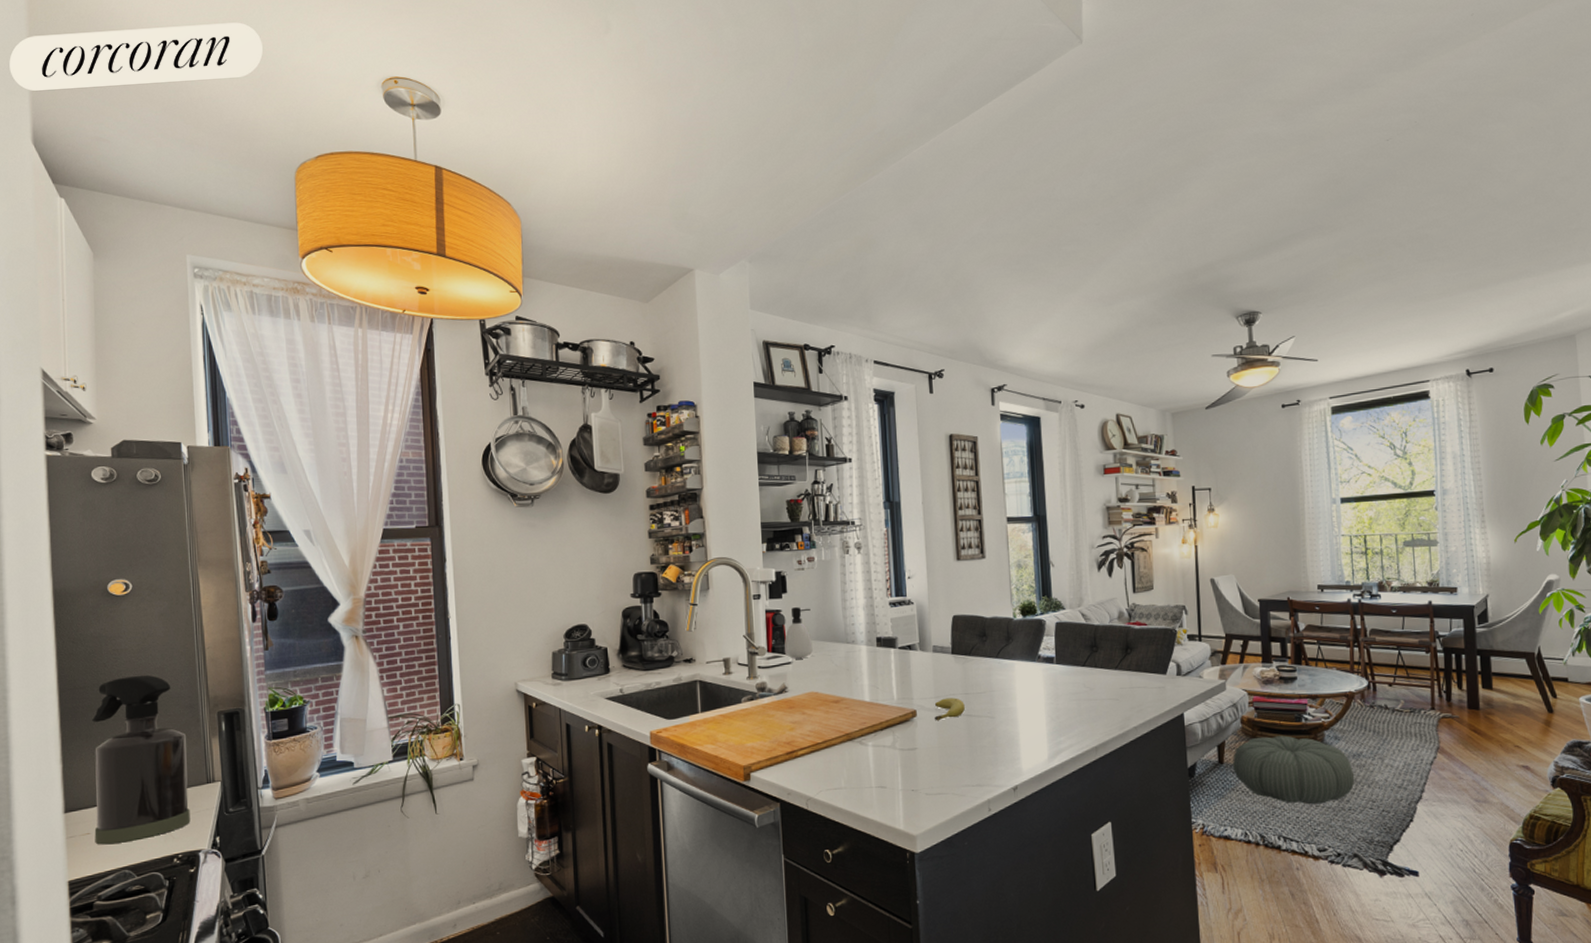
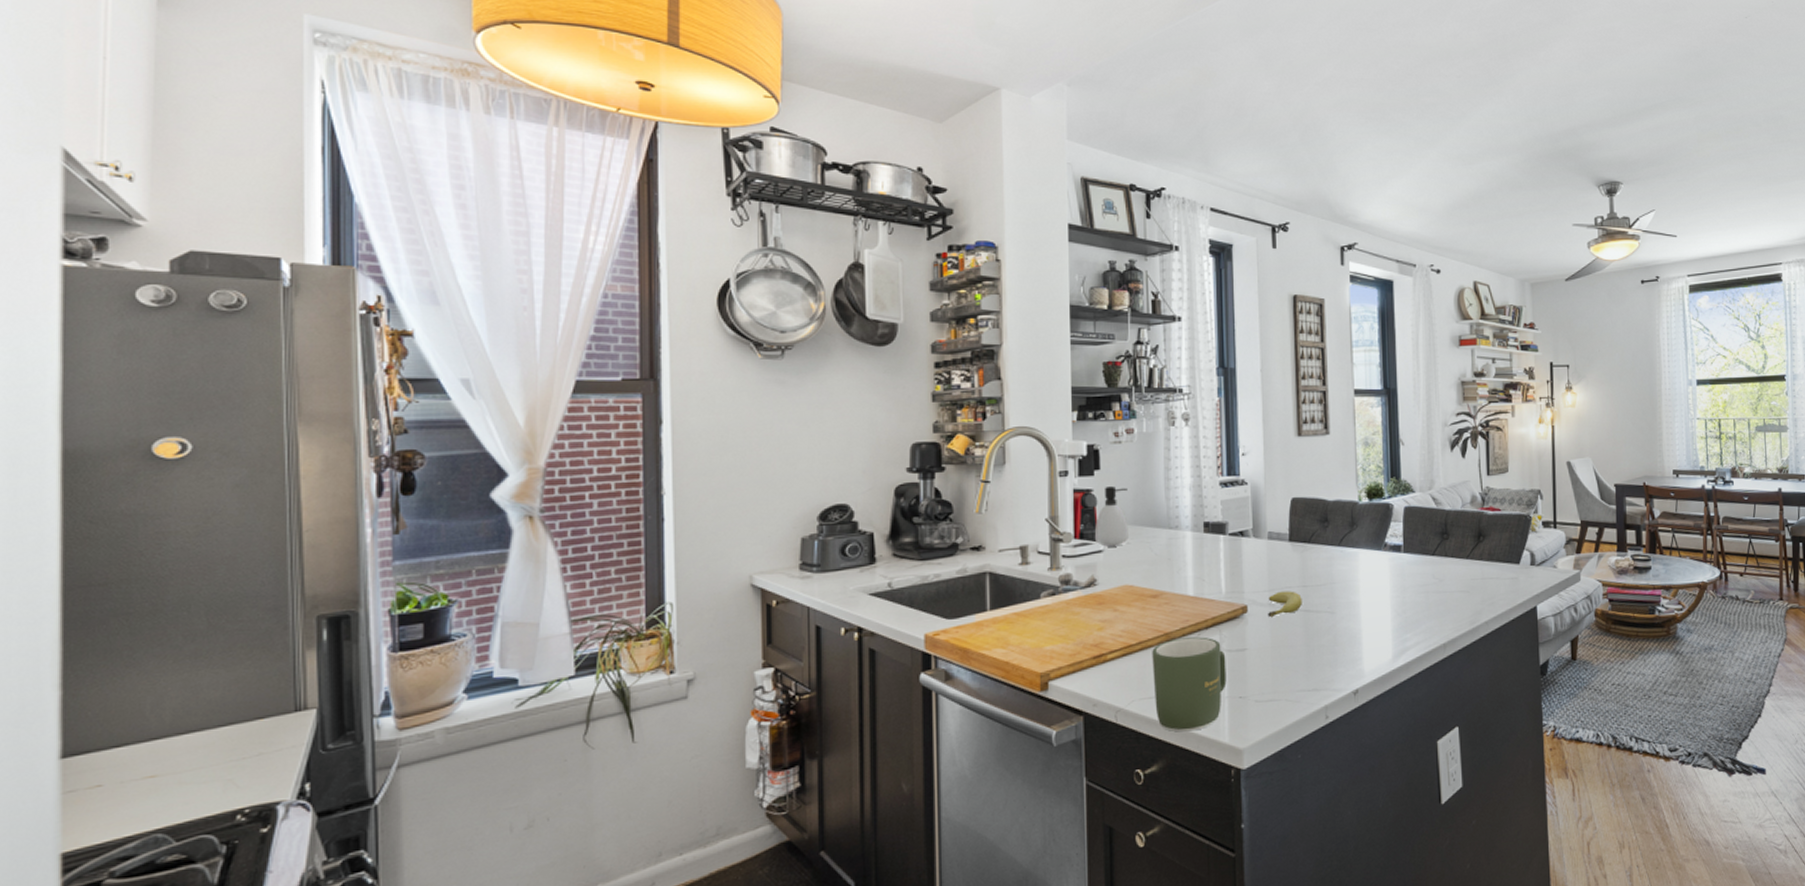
spray bottle: present [92,675,191,845] -> none [109,566,267,801]
mug: none [835,737,900,819] -> present [1152,637,1227,732]
pouf: present [1233,735,1355,805] -> none [1586,629,1706,702]

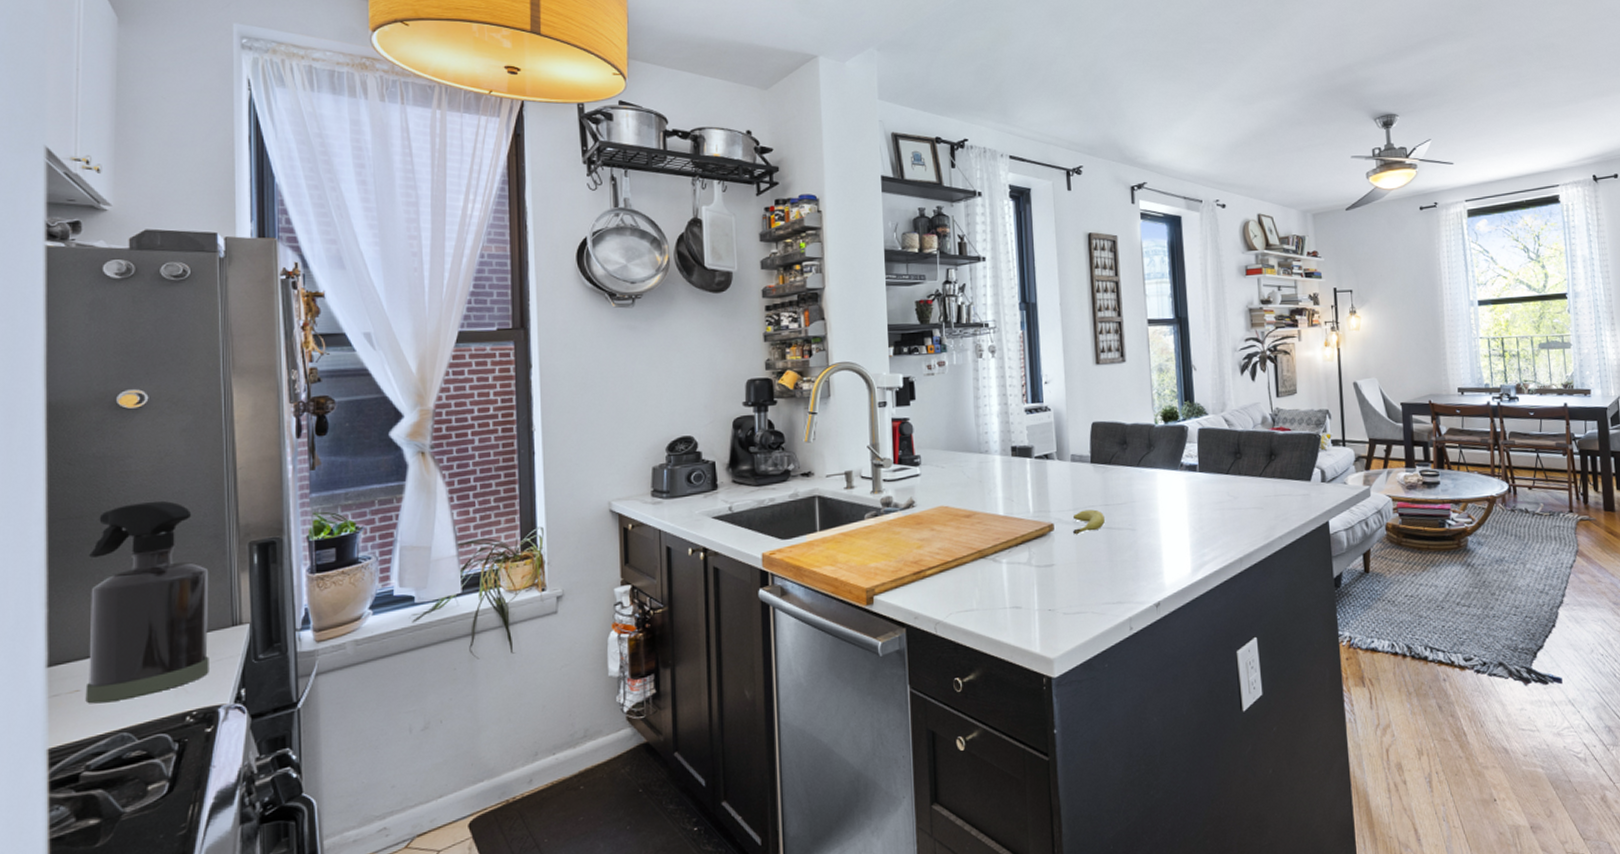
spray bottle: none [109,566,267,801] -> present [85,500,209,704]
soap dispenser: present [1094,486,1129,547] -> none [911,415,943,471]
mug: present [1152,637,1227,732] -> none [967,553,1037,643]

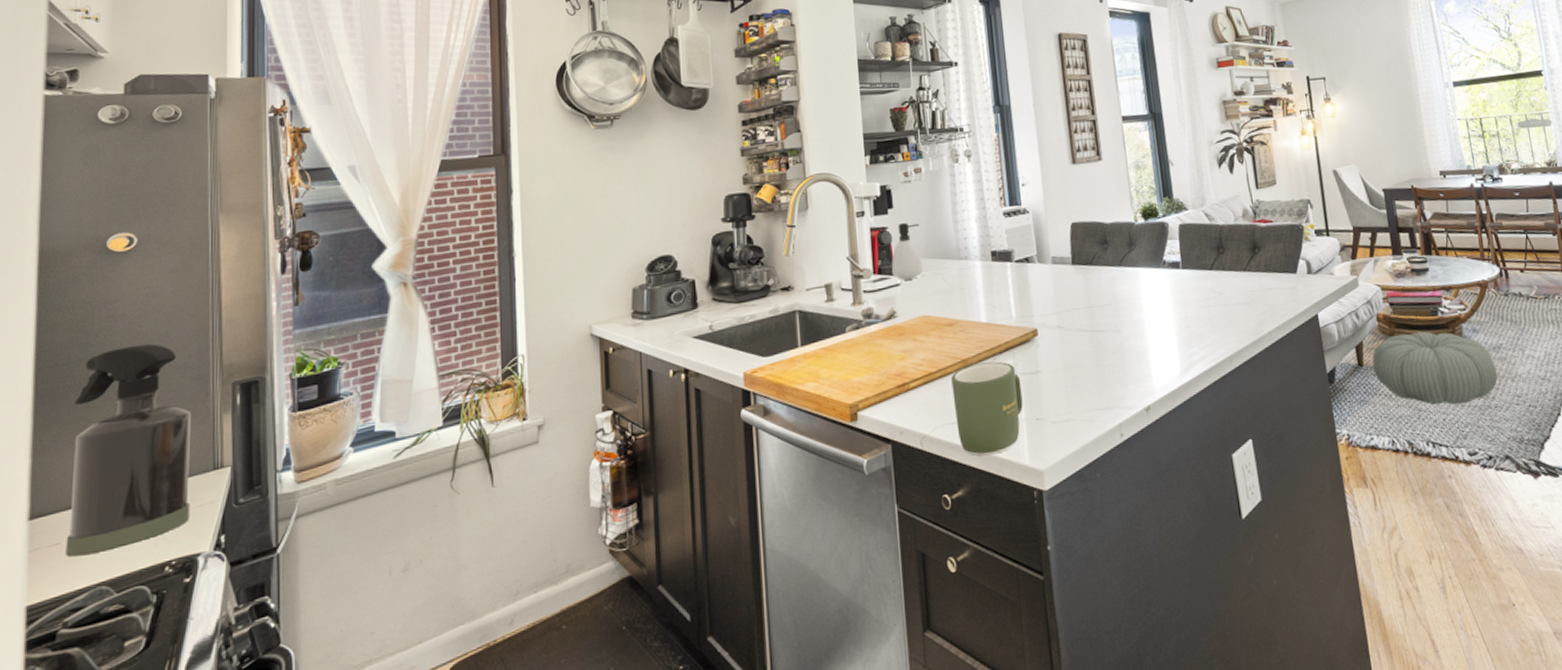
soap dispenser: none [911,415,943,471] -> present [891,223,923,281]
mug: none [967,553,1037,643] -> present [951,361,1023,456]
fruit: present [1072,509,1105,535] -> none [1056,312,1089,340]
pouf: none [1378,542,1499,613] -> present [1372,331,1498,405]

